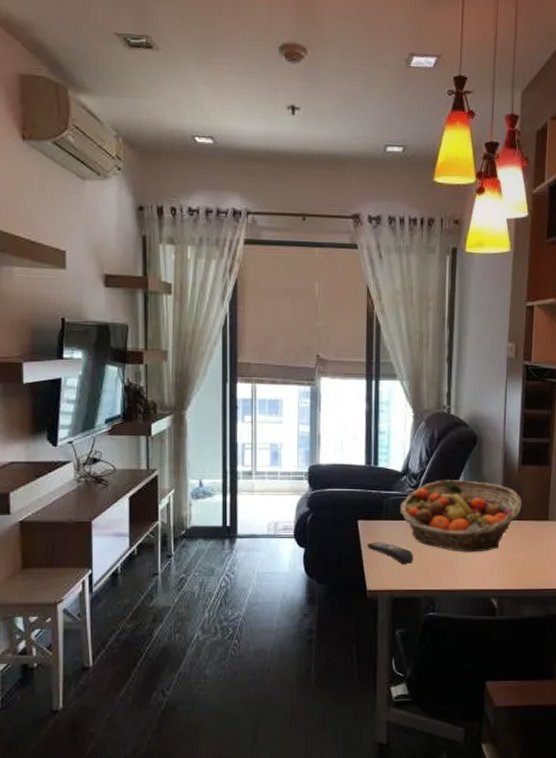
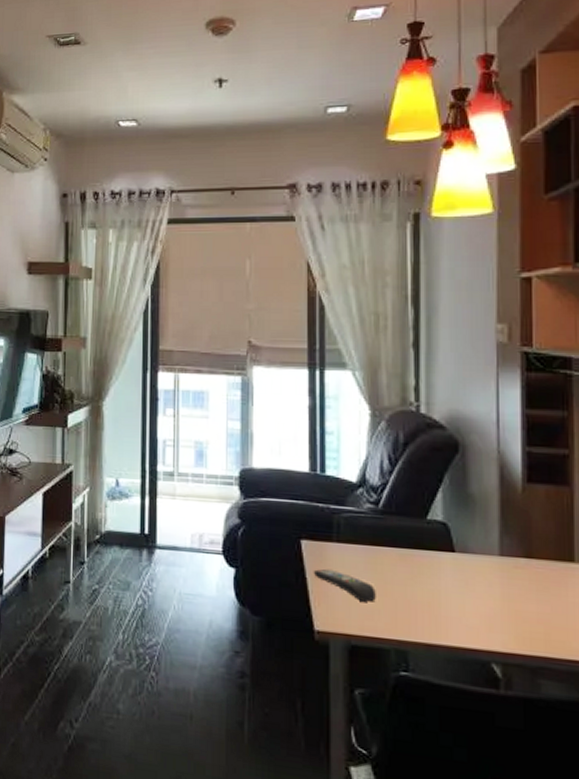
fruit basket: present [400,480,522,553] -> none [356,496,531,597]

